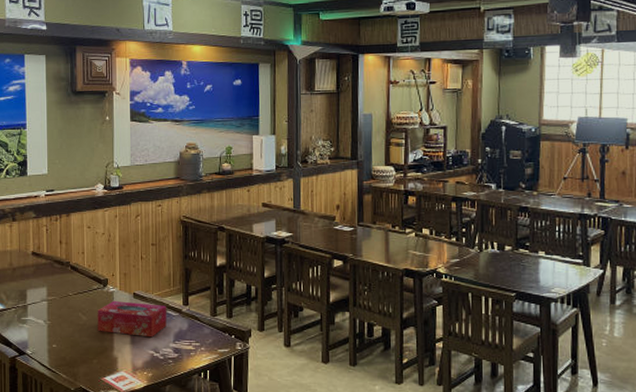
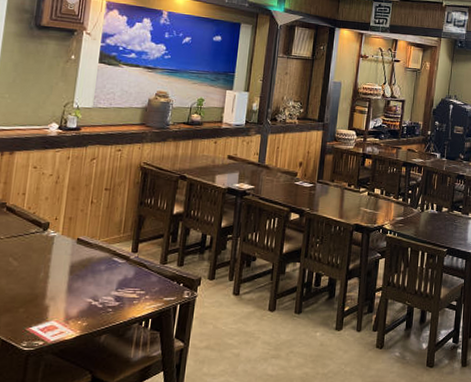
tissue box: present [97,301,167,338] -> none [29,246,113,285]

